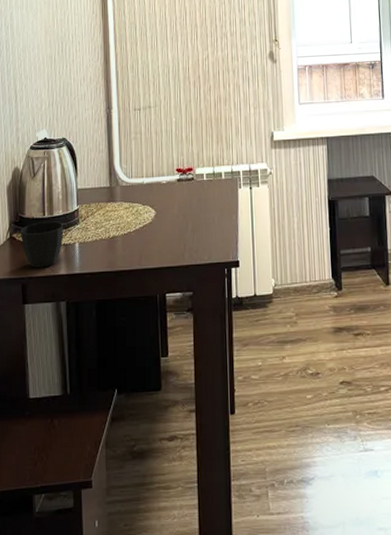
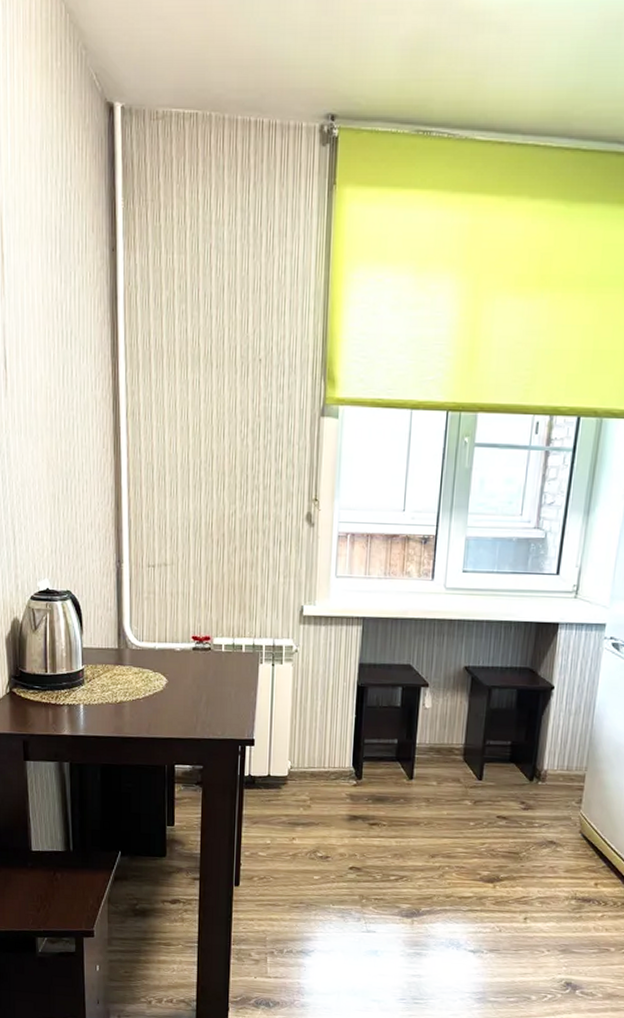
cup: present [20,221,64,268] -> none [20,679,68,726]

